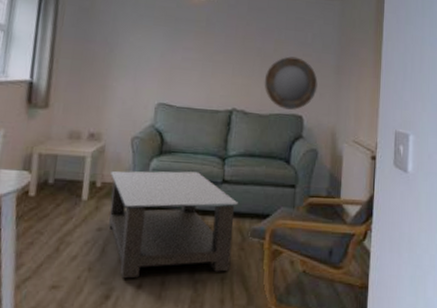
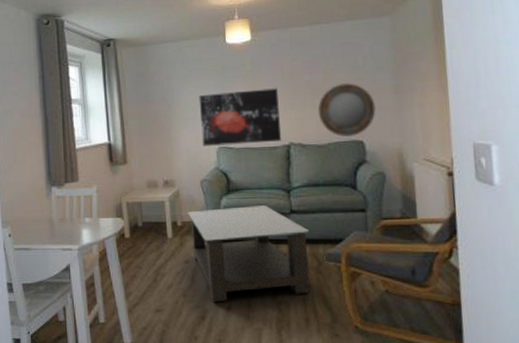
wall art: none [140,44,229,105] -> present [199,88,282,146]

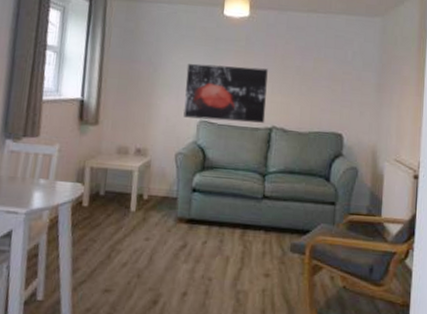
coffee table: present [188,205,310,302] -> none [155,184,278,286]
home mirror: present [317,83,376,137] -> none [303,74,358,128]

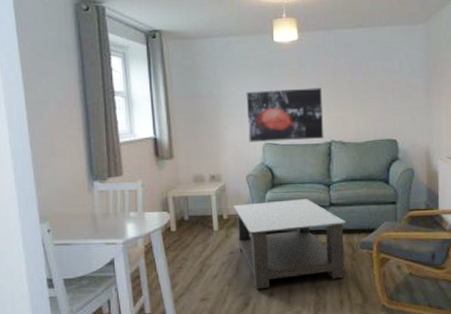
coffee table: none [155,184,278,286] -> present [234,199,346,290]

